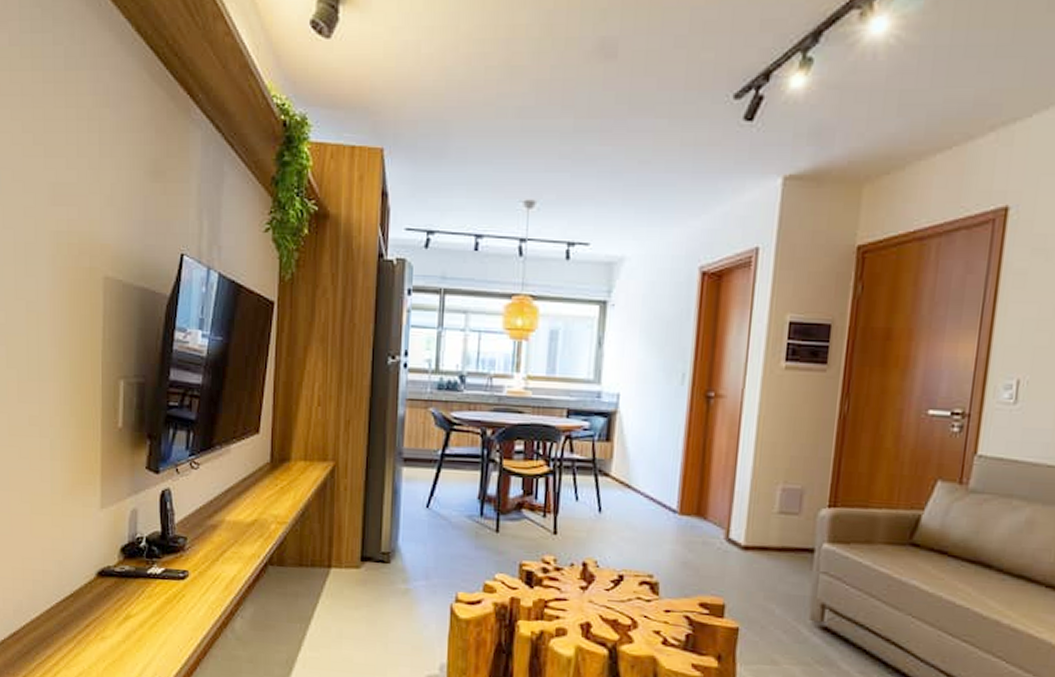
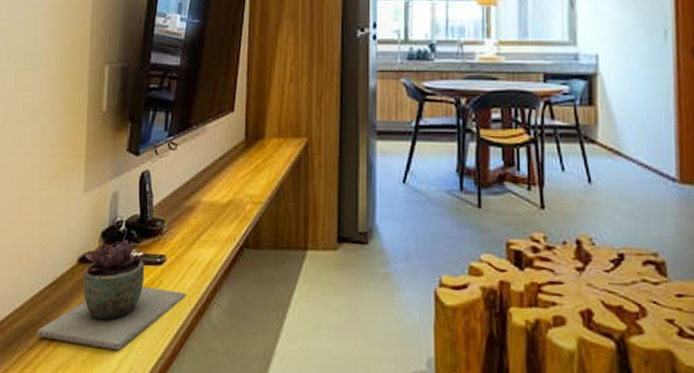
succulent plant: none [55,555,210,658] -> present [36,239,187,351]

